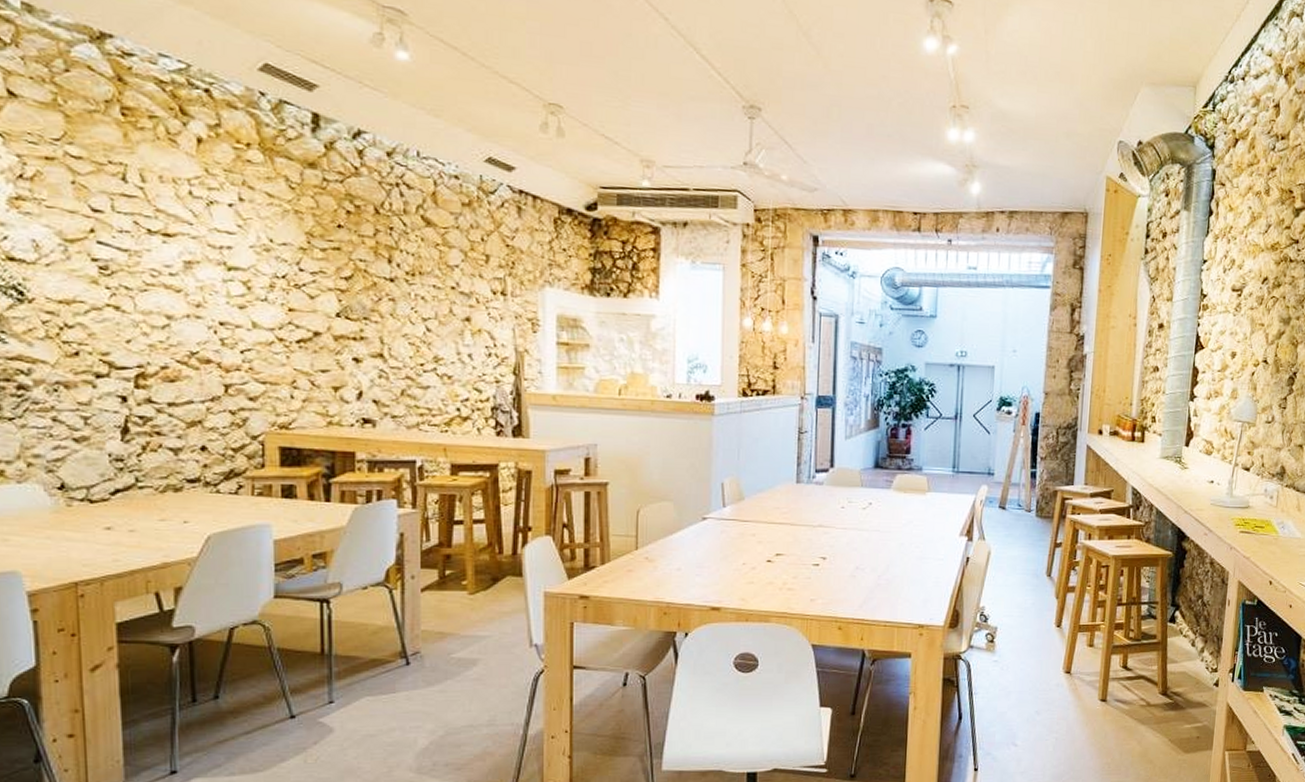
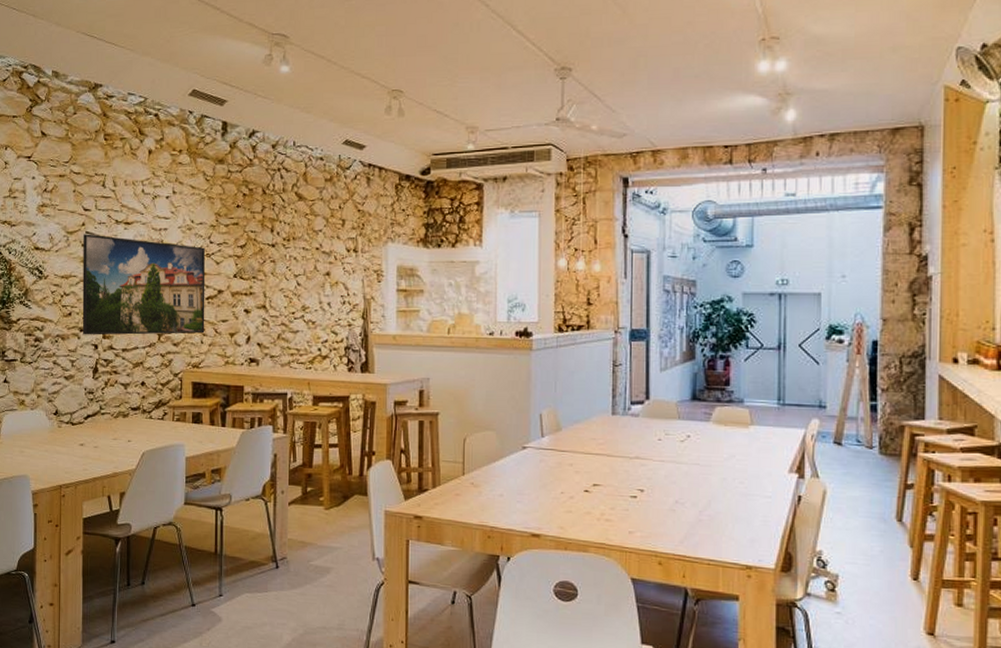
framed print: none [93,244,296,386] -> present [82,234,206,335]

